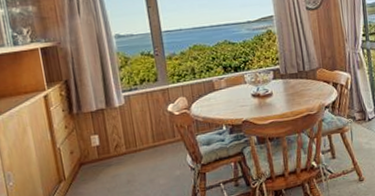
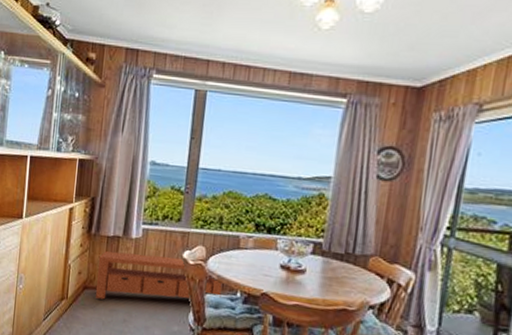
tv stand: none [87,112,210,171] -> present [96,250,223,300]

